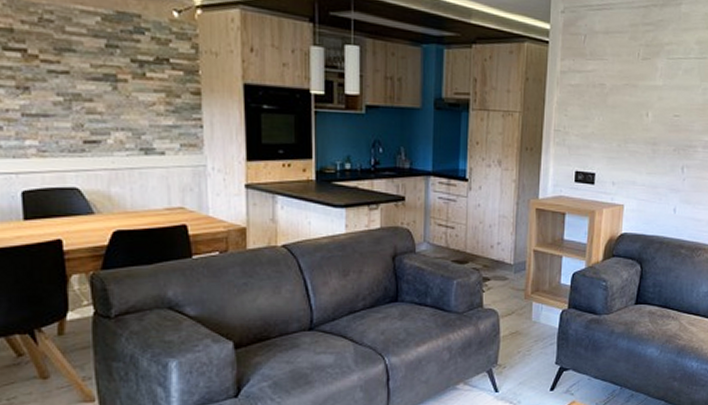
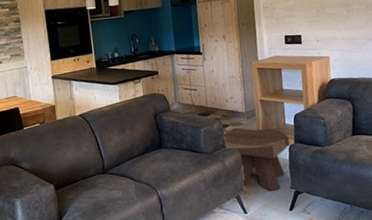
side table: none [483,282,562,366] -> present [224,127,290,191]

